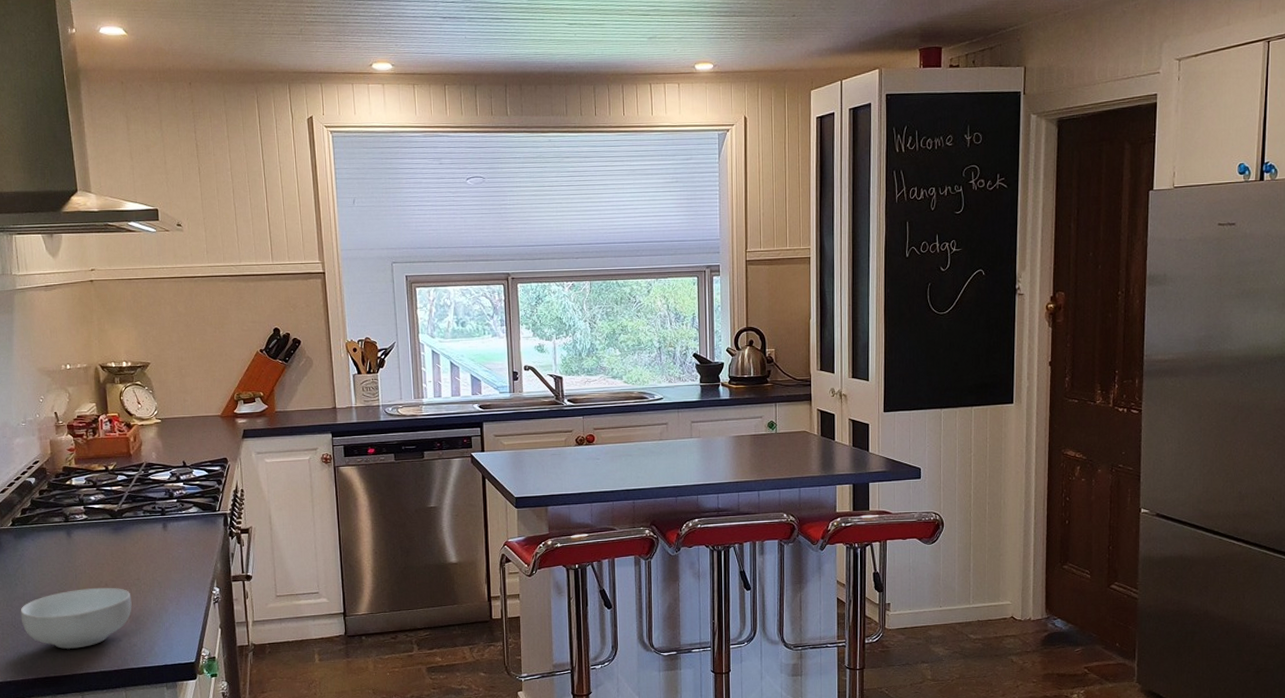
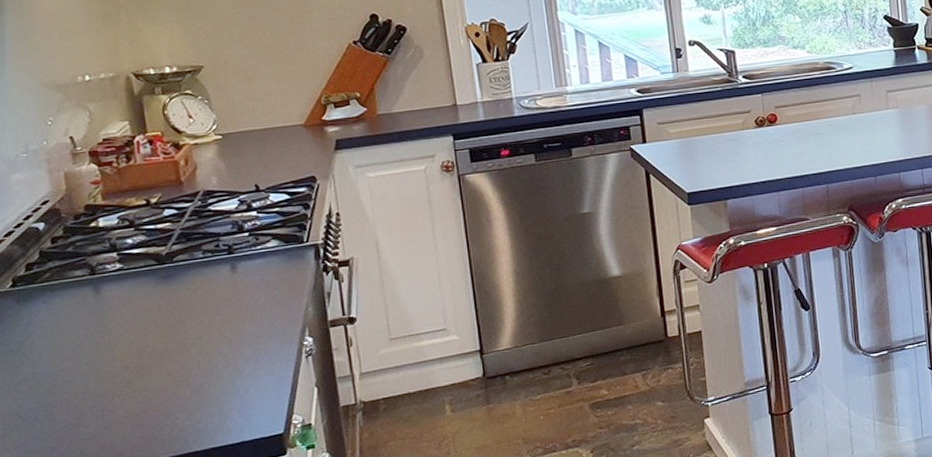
cereal bowl: present [20,587,132,649] -> none [29,351,192,439]

